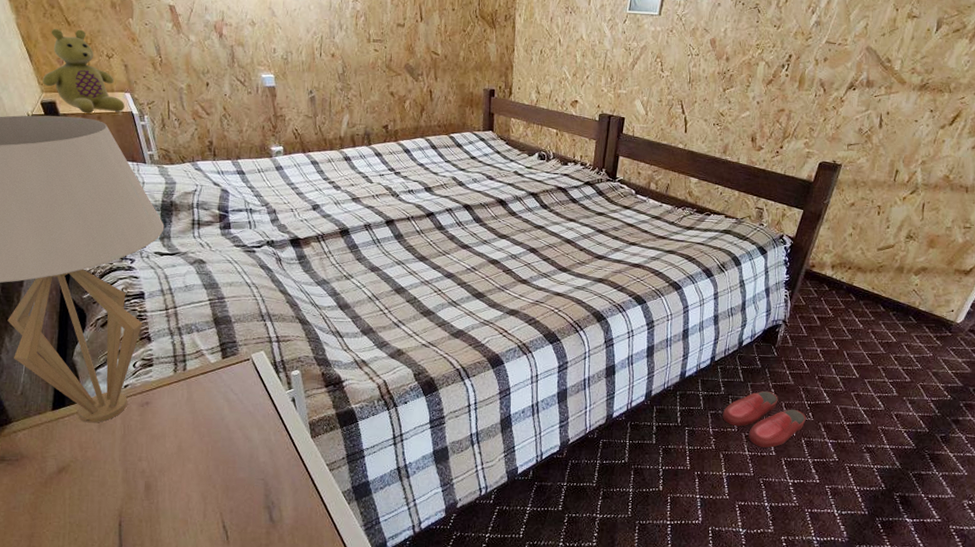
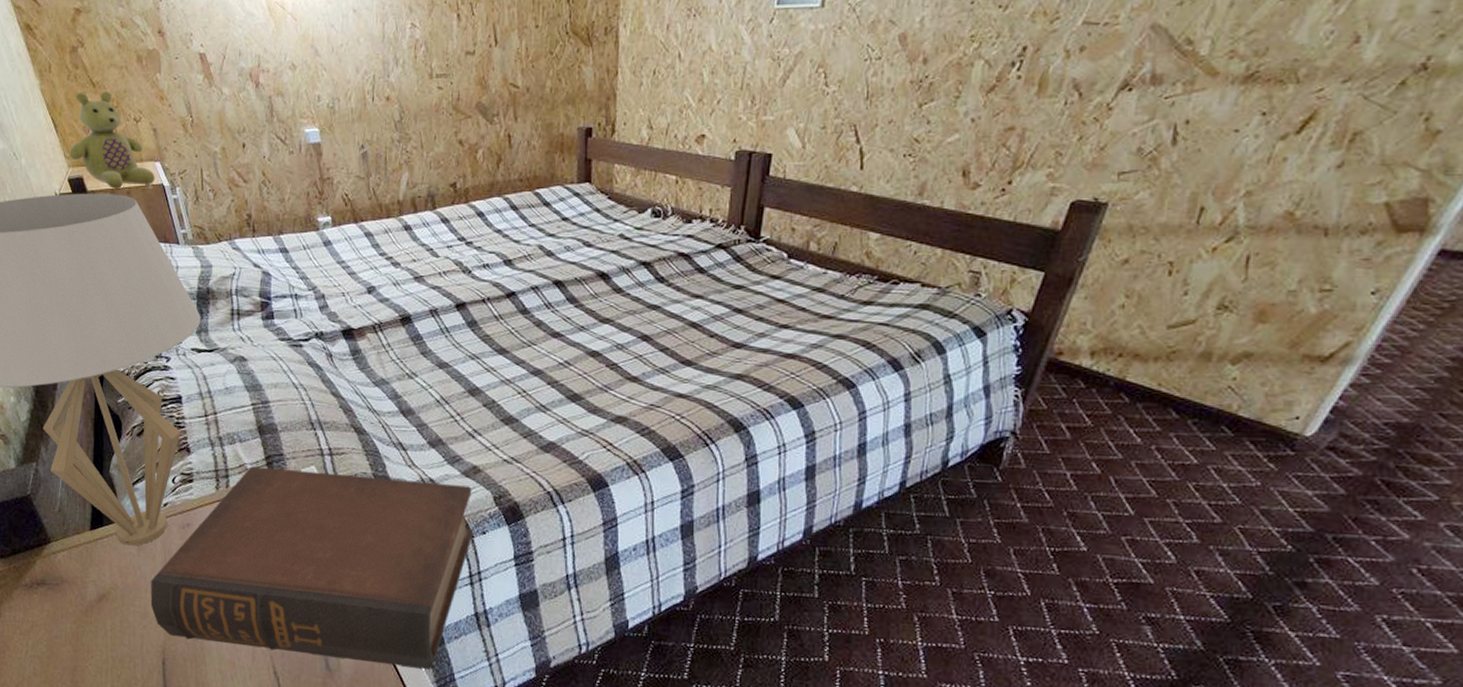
book: none [109,352,397,516] -> present [150,466,474,670]
slippers: present [722,390,806,448] -> none [916,530,1048,611]

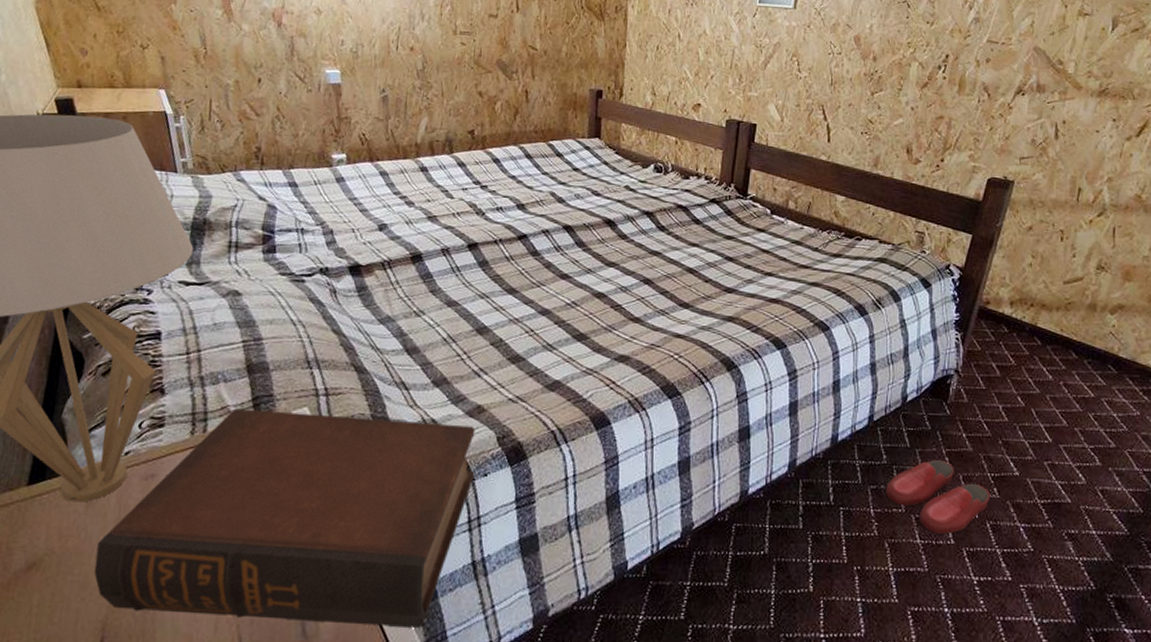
stuffed bear: present [68,91,155,190] -> none [59,14,158,114]
slippers: none [916,530,1048,611] -> present [885,459,990,534]

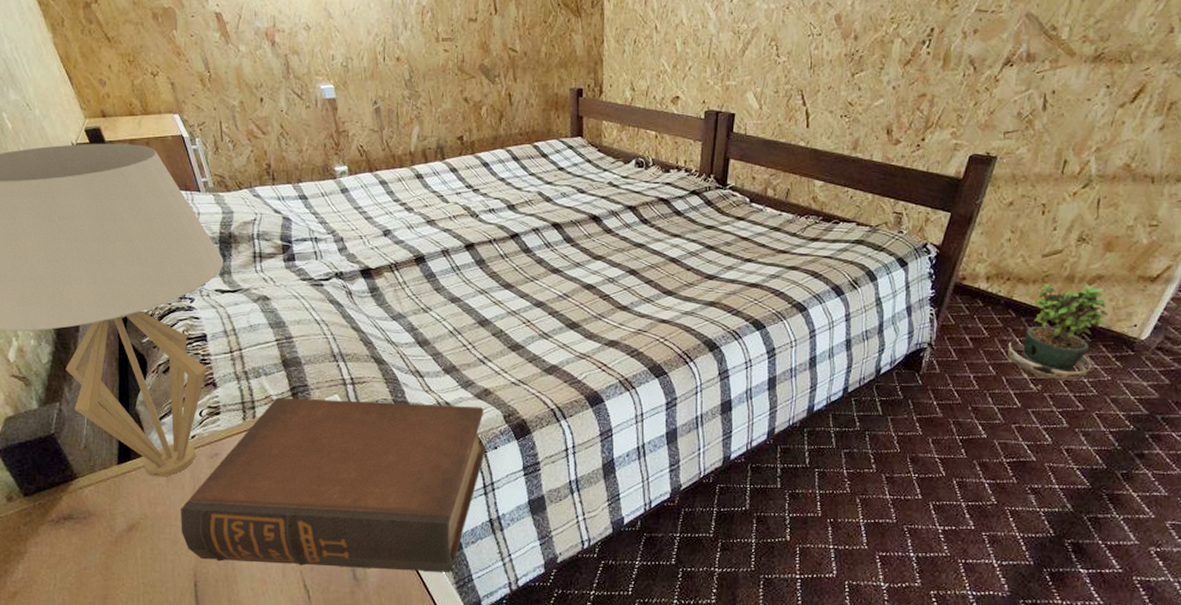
slippers: present [885,459,990,534] -> none [858,425,958,490]
potted plant: none [1035,310,1133,423] -> present [1008,283,1109,389]

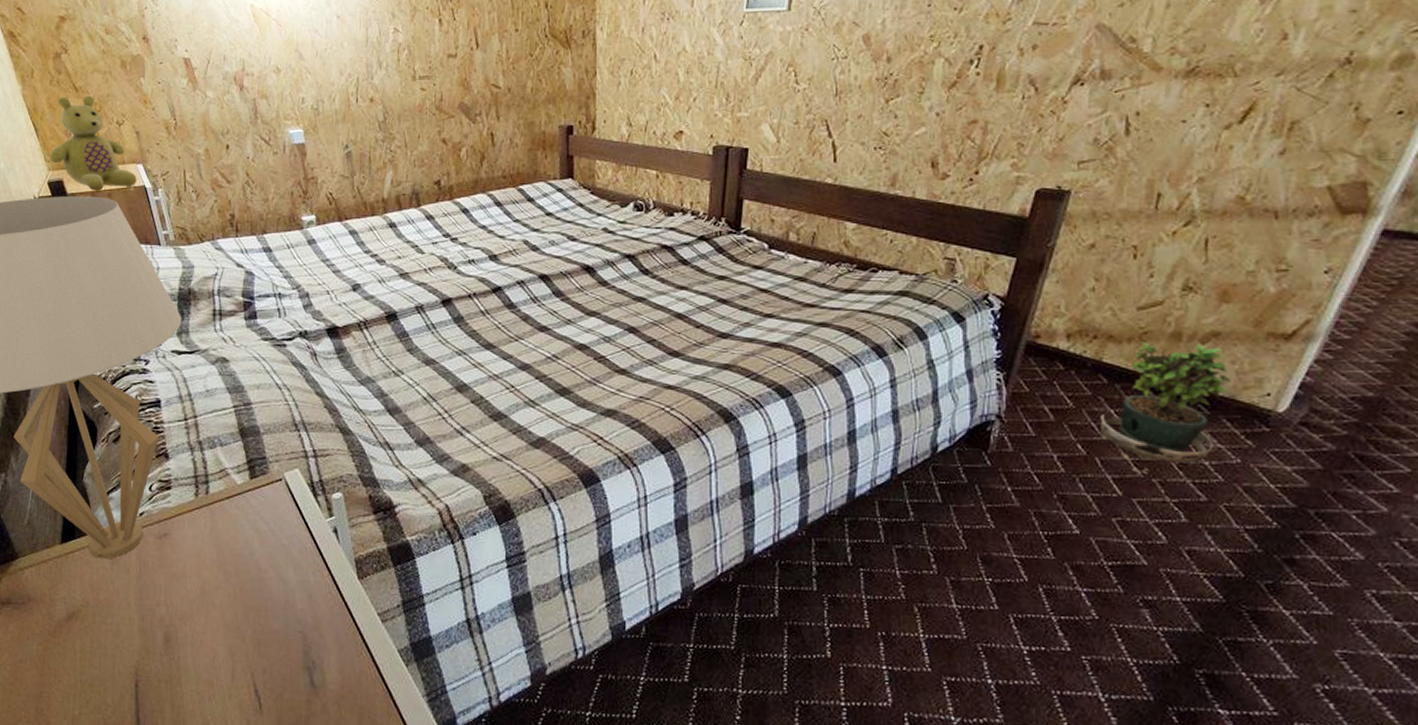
stuffed bear: none [85,46,174,140] -> present [49,95,137,192]
book: present [181,397,486,572] -> none [123,471,464,682]

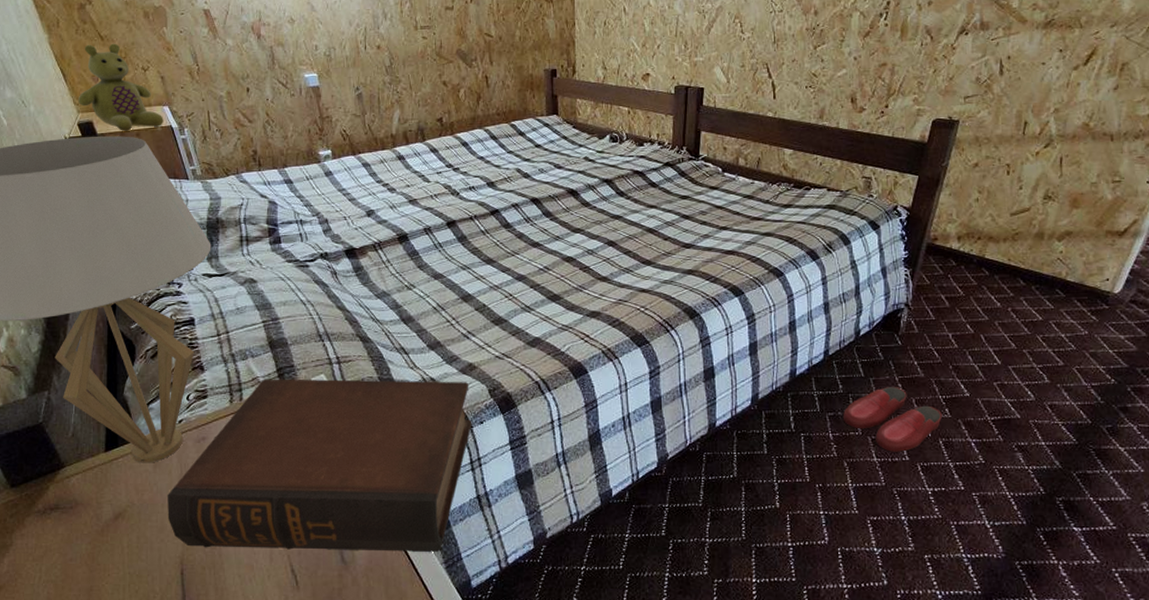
book: none [123,471,464,682] -> present [167,379,472,552]
slippers: none [913,516,1043,599] -> present [842,386,942,452]
potted plant: present [1100,341,1231,474] -> none [984,241,1081,346]

